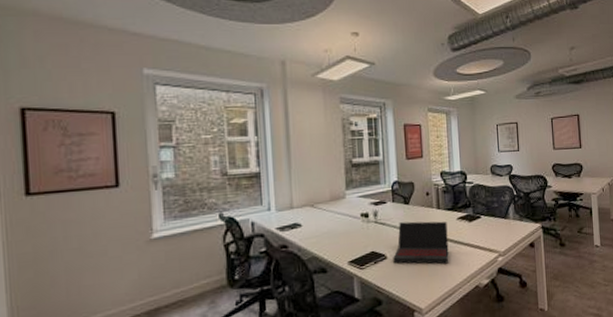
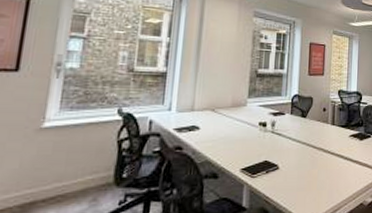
laptop: present [393,221,449,265] -> none [284,134,340,179]

